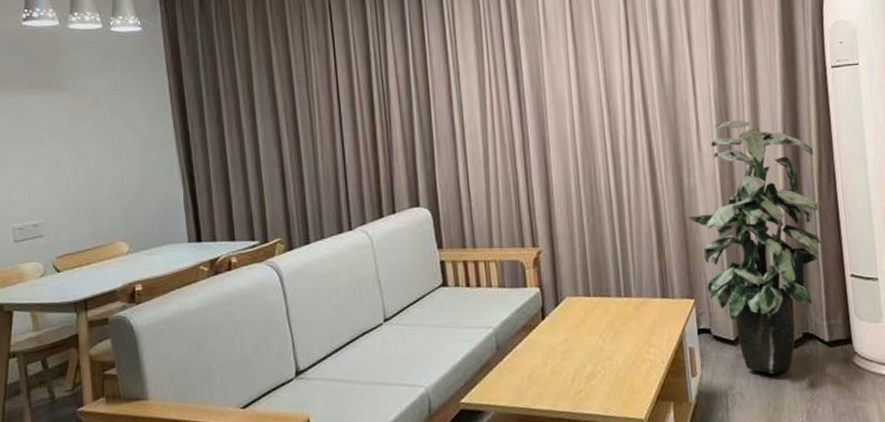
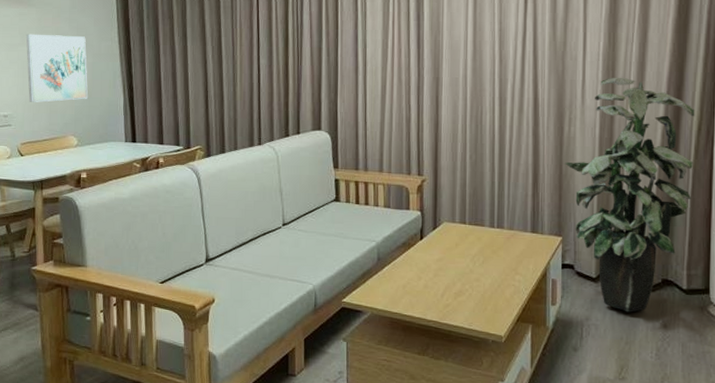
wall art: none [57,122,140,206] -> present [26,34,89,102]

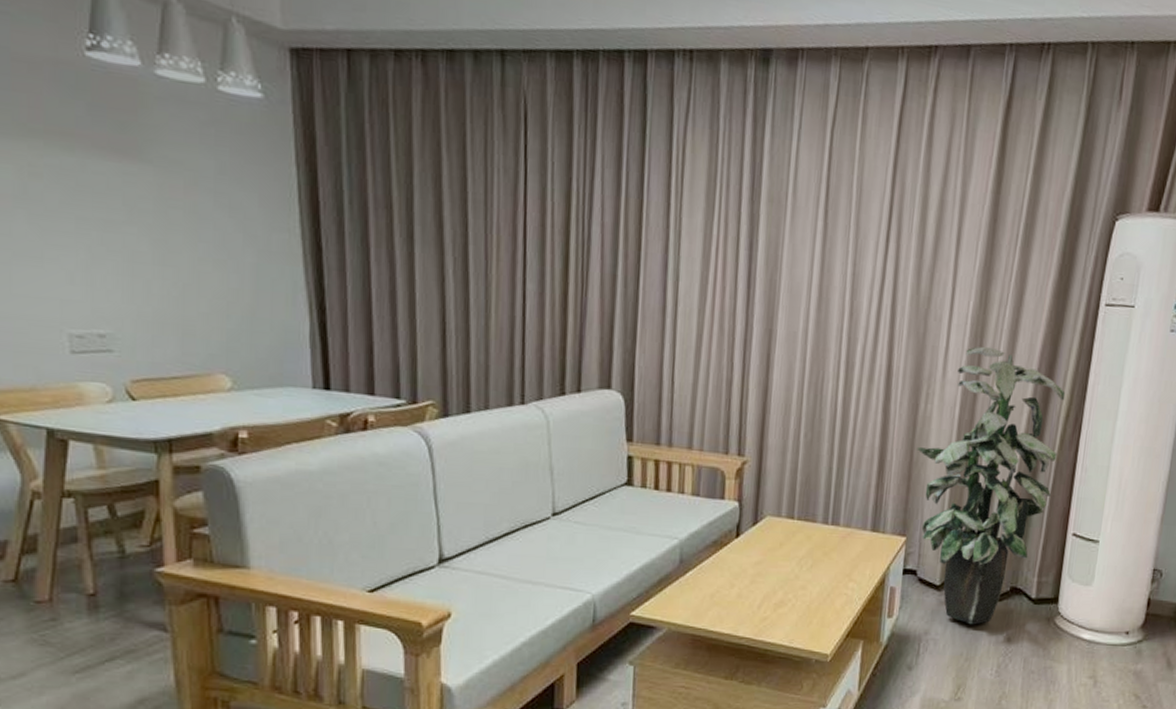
wall art: present [26,34,89,102] -> none [135,206,250,320]

